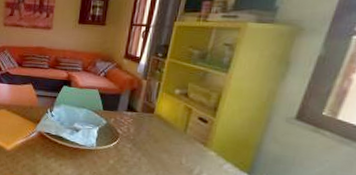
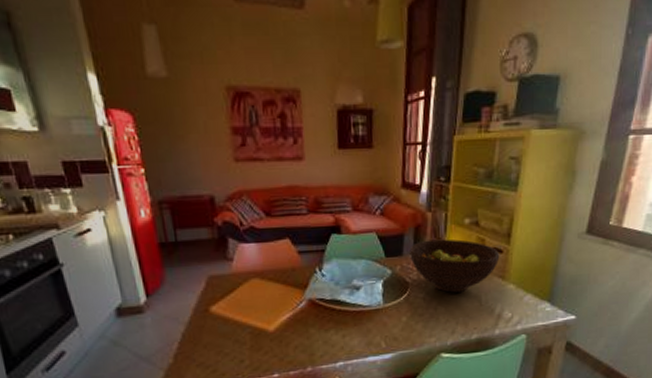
fruit bowl: none [123,102,205,150] -> present [409,239,500,293]

